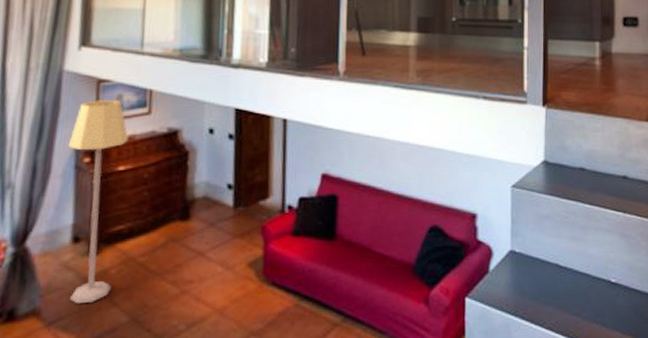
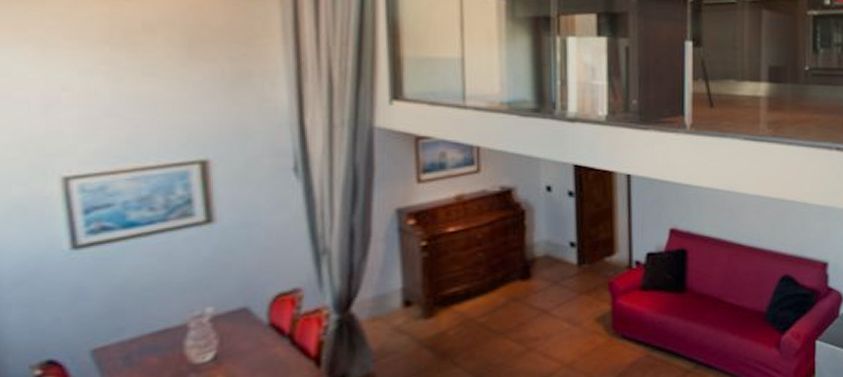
lamp: present [68,99,128,304] -> none [388,157,456,367]

